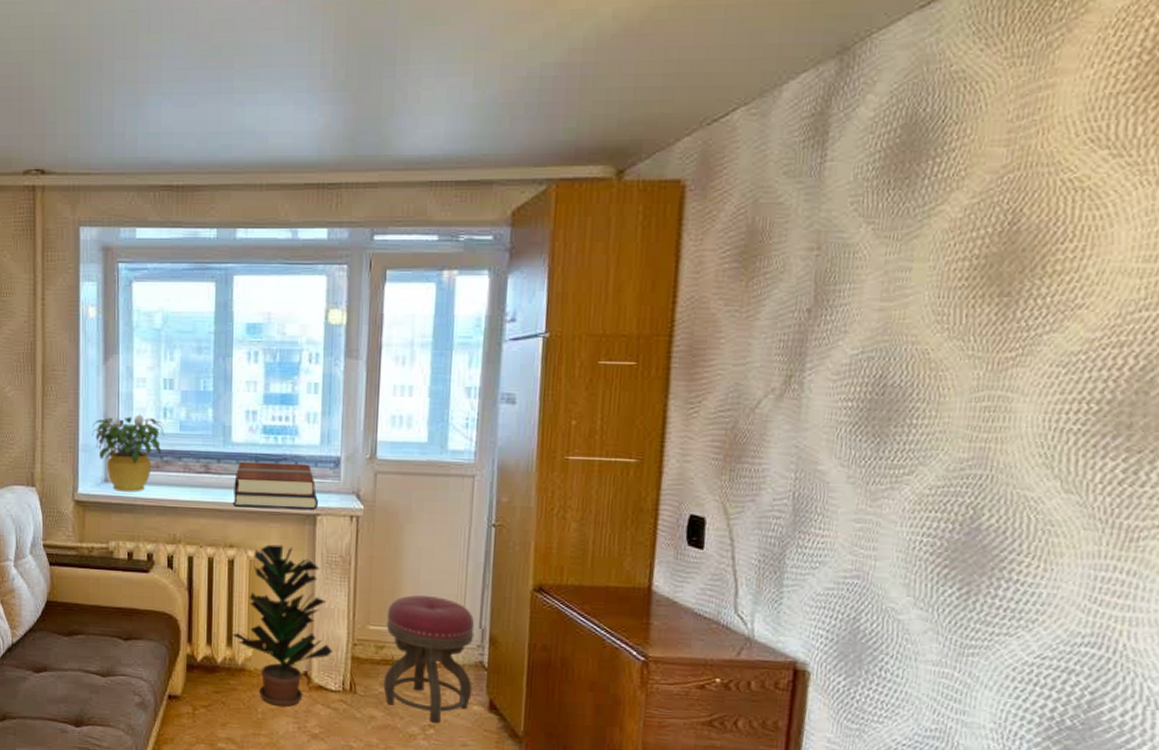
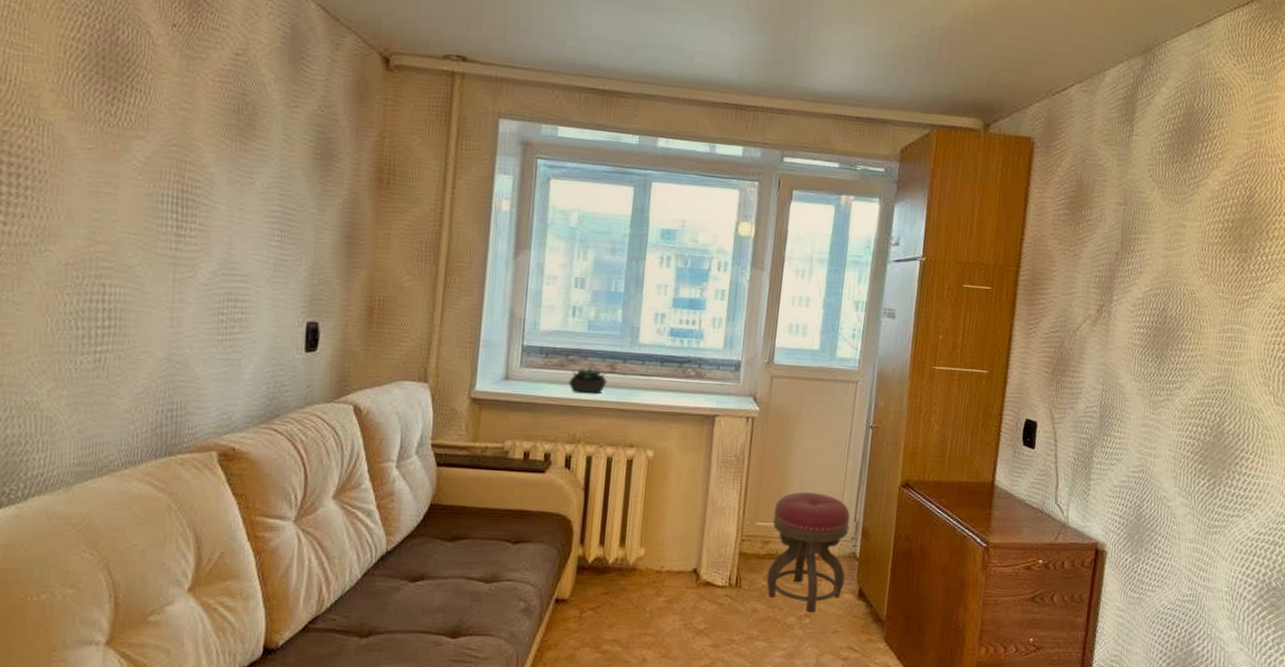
potted flower: present [91,414,165,493] -> none [494,311,573,391]
succulent plant: none [164,468,203,496] -> present [568,368,607,396]
potted plant: present [231,544,332,707] -> none [625,444,722,605]
books: present [233,461,319,509] -> none [636,362,719,410]

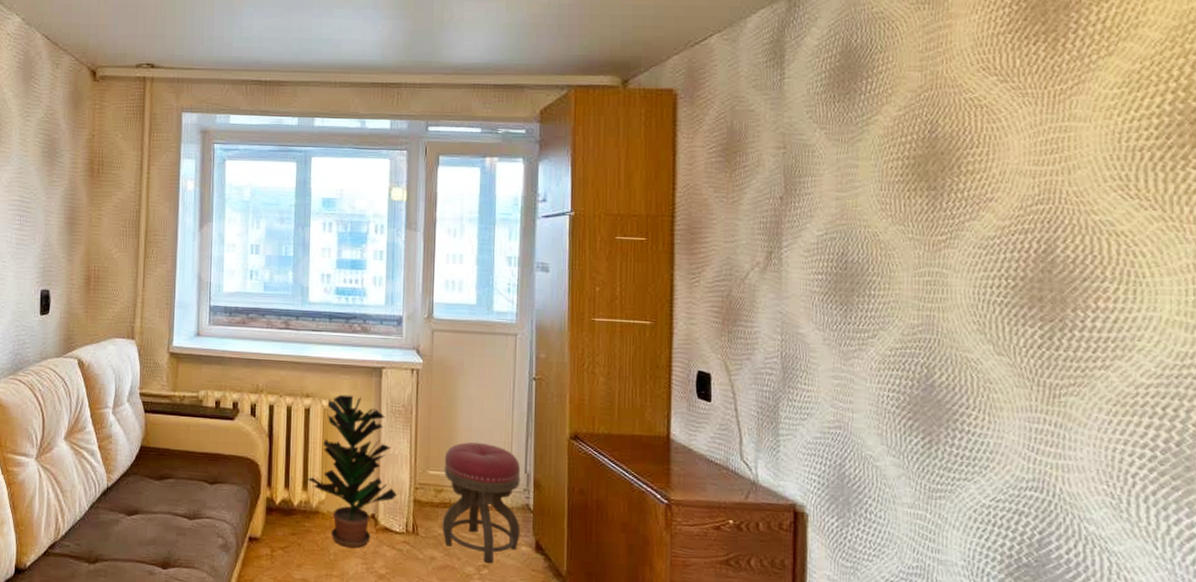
succulent plant: present [568,368,607,396] -> none [249,325,283,350]
potted plant: none [625,444,722,605] -> present [307,394,397,549]

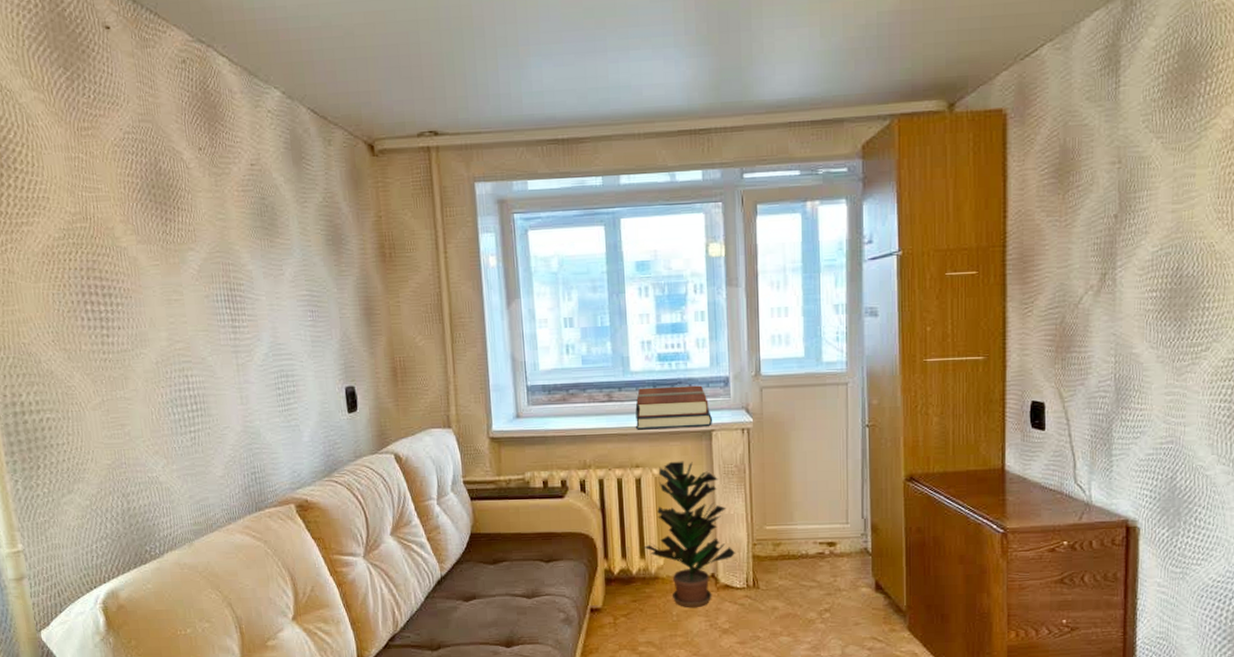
books: none [310,319,384,363] -> present [635,385,713,430]
stool: present [442,442,521,564] -> none [780,494,860,608]

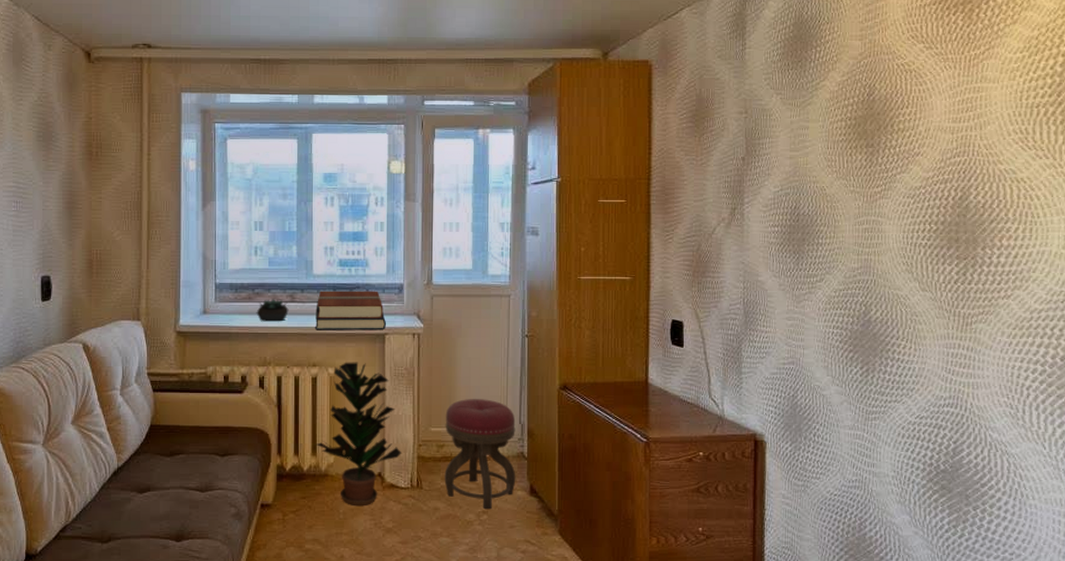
succulent plant: none [572,399,607,424] -> present [256,299,289,323]
stool: none [780,494,860,608] -> present [444,399,516,510]

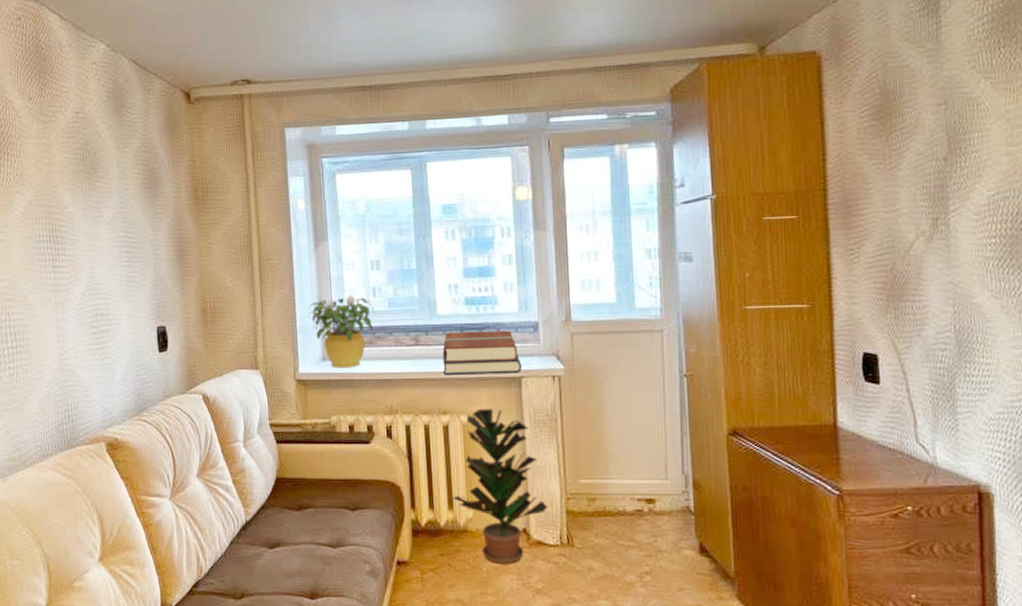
potted flower: none [191,253,256,322] -> present [308,295,376,369]
succulent plant: present [256,299,289,323] -> none [378,343,414,368]
stool: present [444,399,516,510] -> none [595,447,682,570]

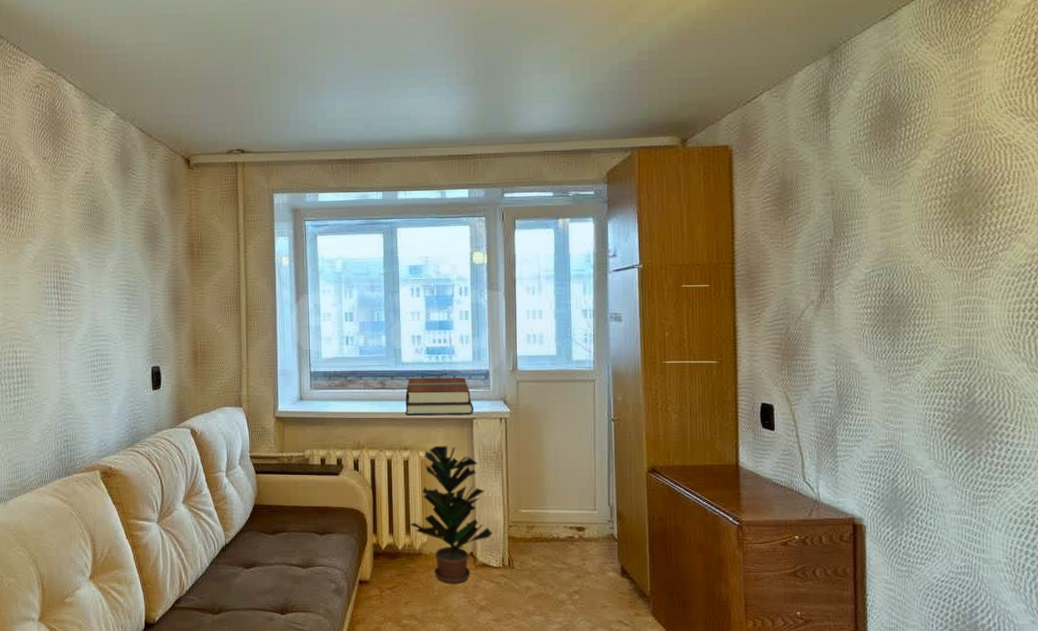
potted flower: present [308,295,376,369] -> none [288,342,348,408]

